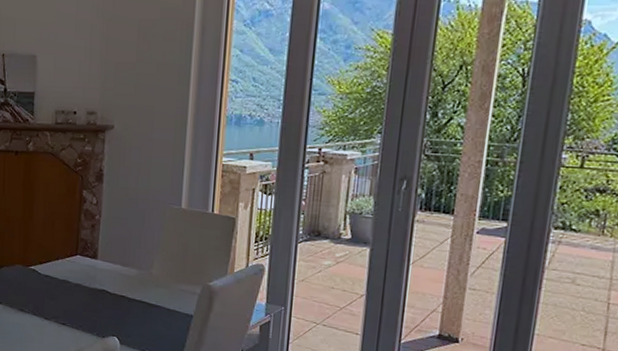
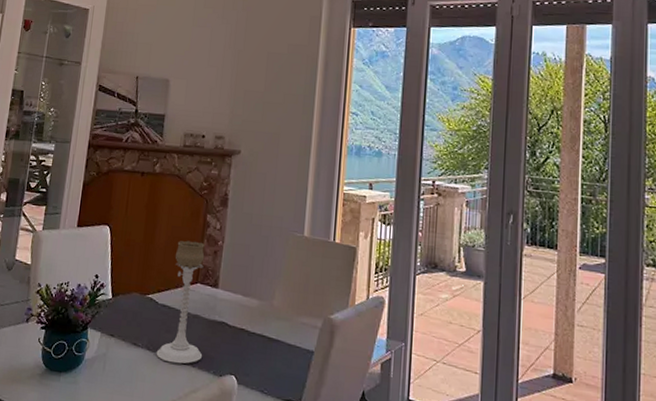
candle holder: none [42,215,86,327] -> present [156,240,205,364]

